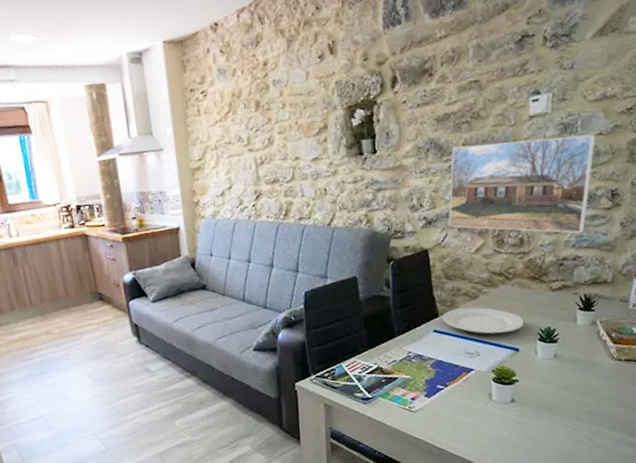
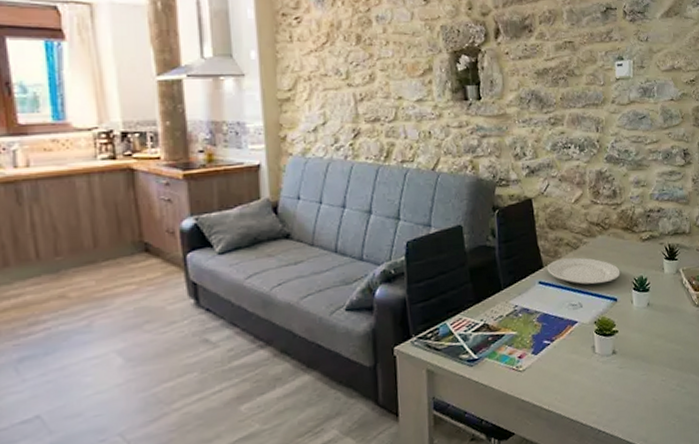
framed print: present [448,134,596,234] -> none [550,99,669,188]

